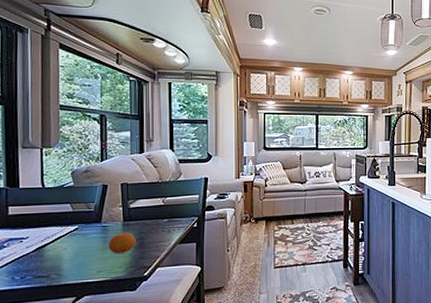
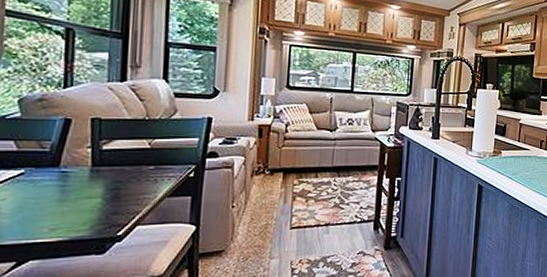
fruit: present [108,232,136,254] -> none [67,180,109,208]

